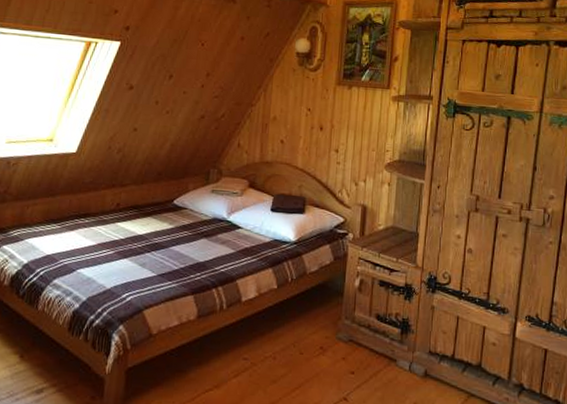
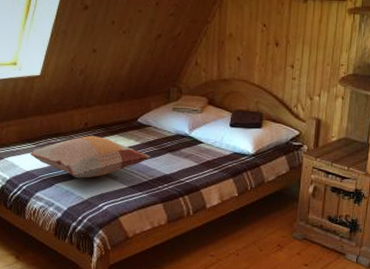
decorative pillow: none [53,216,185,264] -> present [30,135,151,178]

